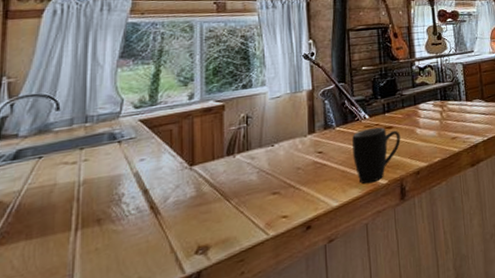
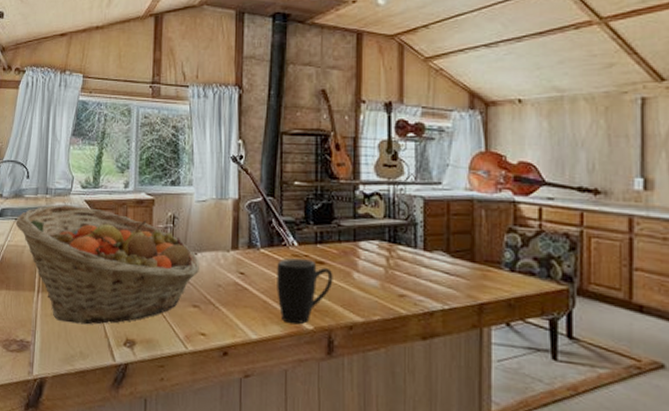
fruit basket: none [40,125,277,254] -> present [16,205,199,325]

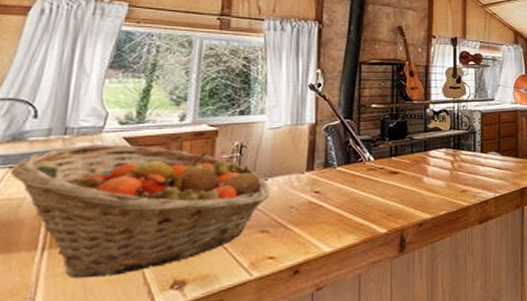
mug: present [277,258,333,325] -> none [352,171,406,232]

